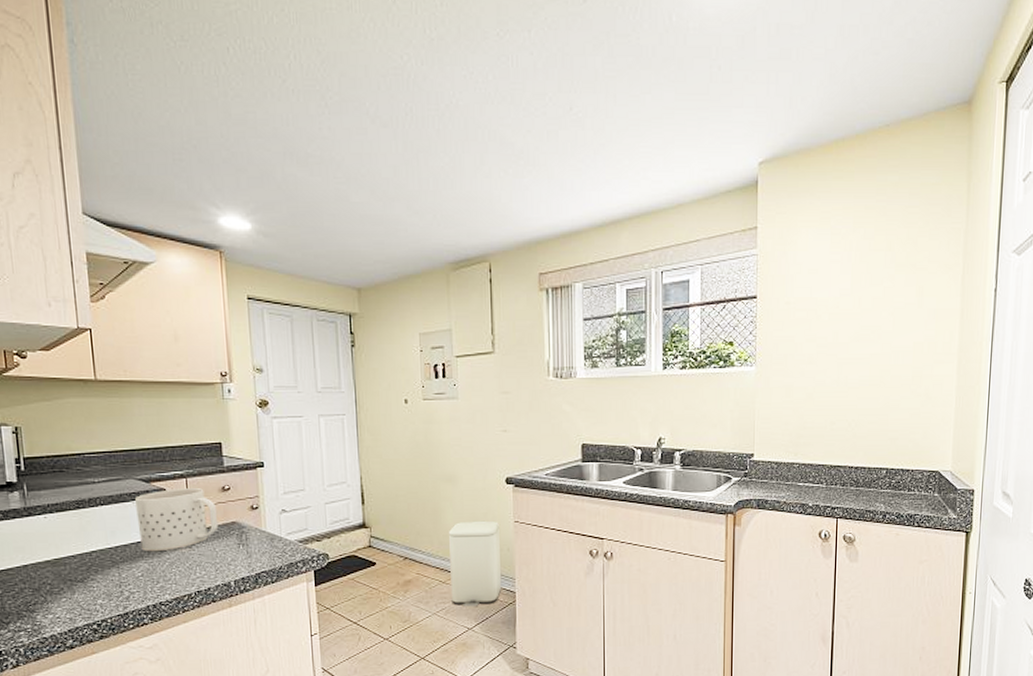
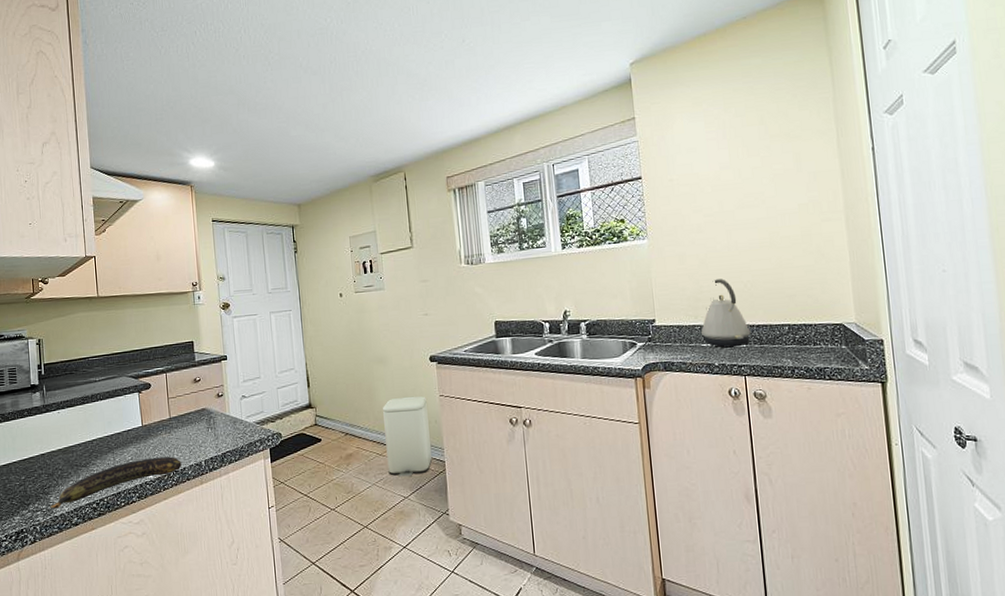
banana: none [36,575,206,629] -> present [50,456,182,509]
mug: present [135,487,219,552] -> none [127,380,192,438]
kettle: none [798,416,849,488] -> present [700,279,751,348]

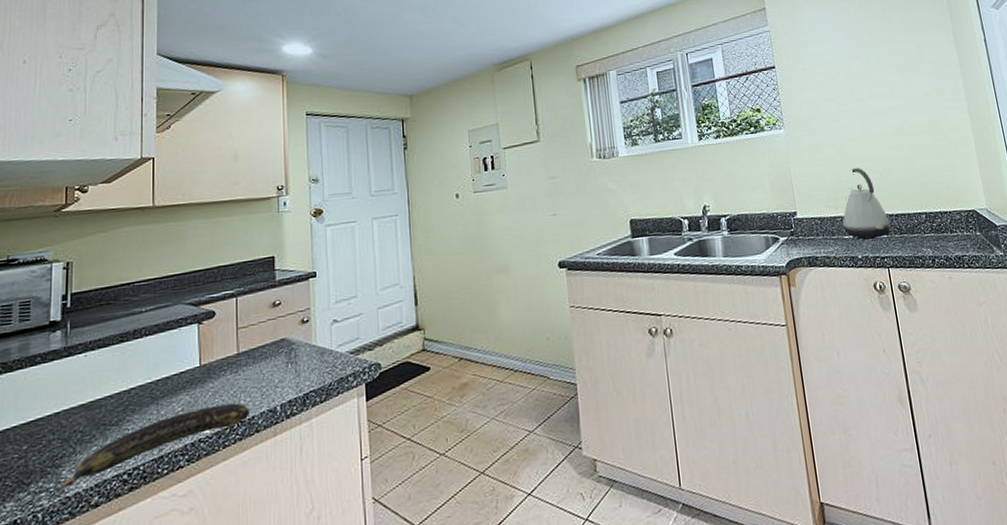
pedal bin: present [383,396,433,477] -> none [504,308,563,407]

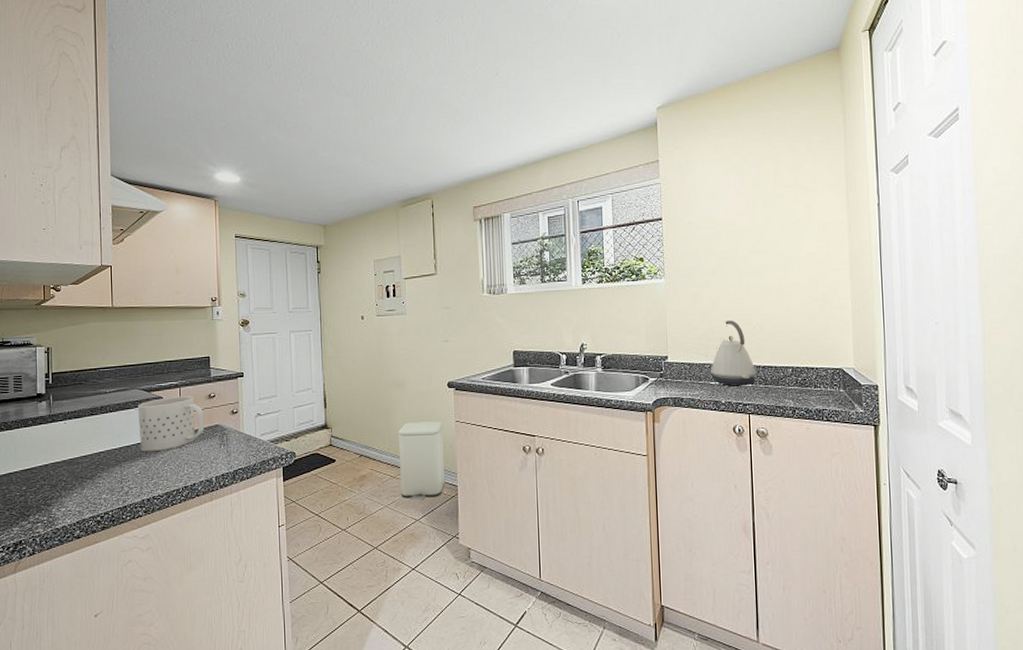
banana: present [60,403,250,487] -> none [51,472,192,521]
mug: none [182,306,267,382] -> present [138,395,204,452]
pedal bin: none [504,308,563,407] -> present [399,420,446,500]

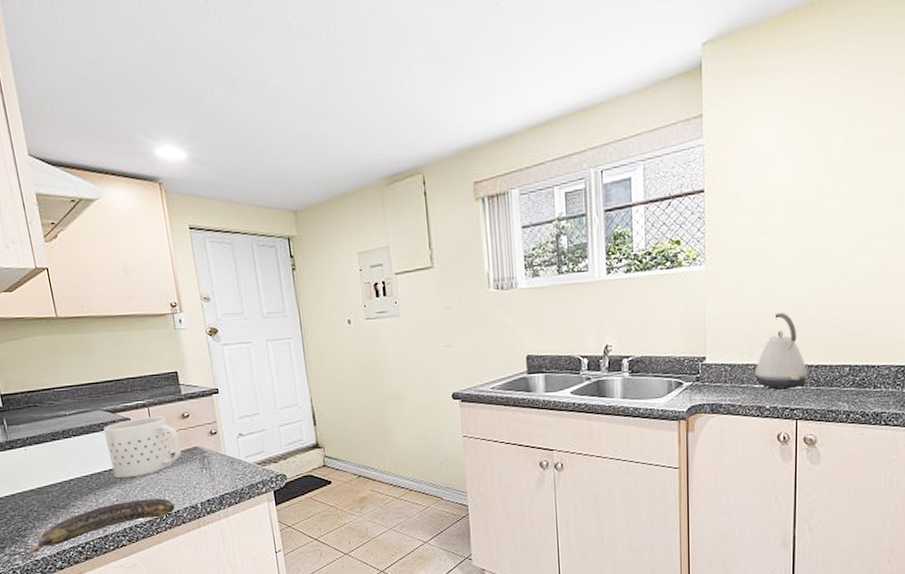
banana: none [51,472,192,521] -> present [29,498,175,552]
pedal bin: present [399,420,446,500] -> none [399,436,455,521]

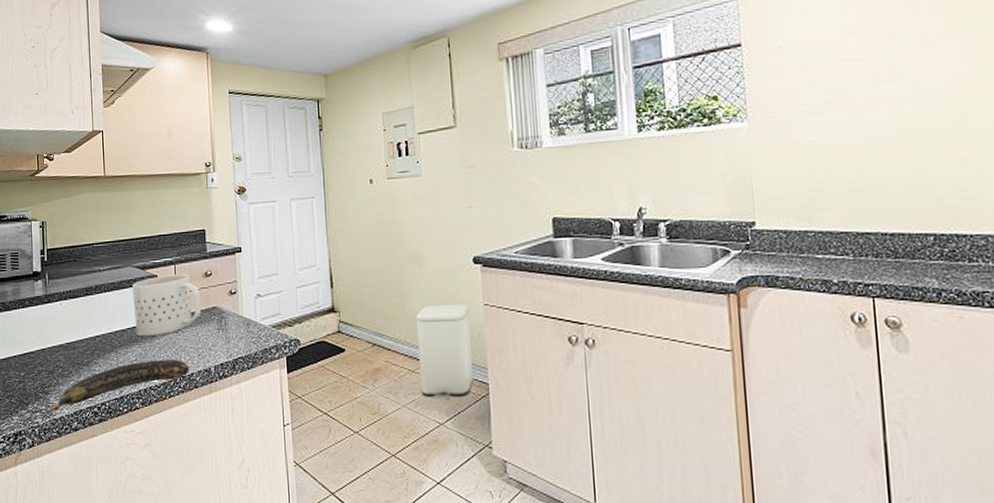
pedal bin: none [399,436,455,521] -> present [417,304,474,399]
kettle: present [754,313,808,390] -> none [815,173,882,261]

